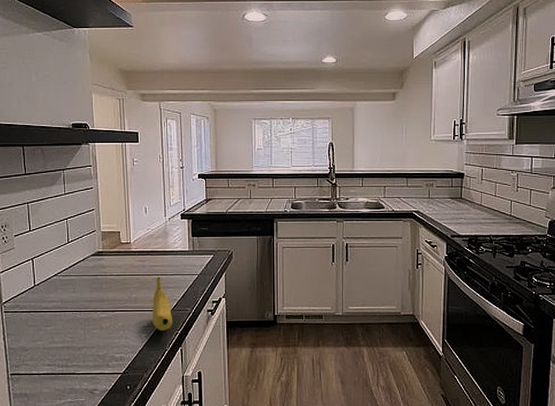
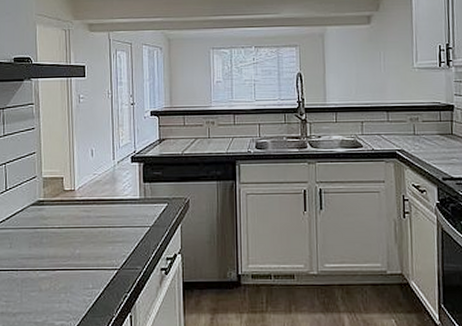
fruit: present [153,277,173,331] -> none [98,229,122,293]

